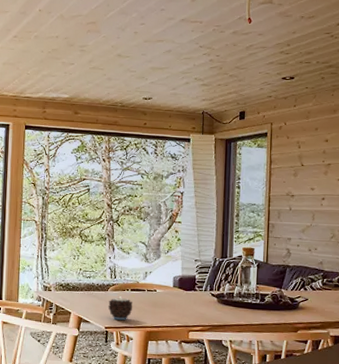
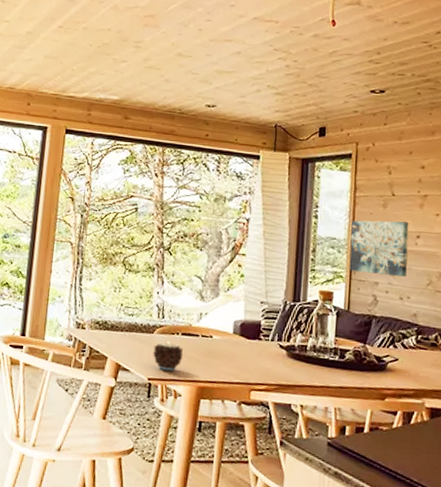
wall art: none [267,187,316,232] -> present [349,220,409,277]

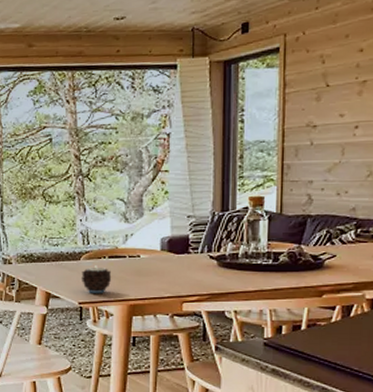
wall art: present [349,220,409,277] -> none [280,113,346,173]

